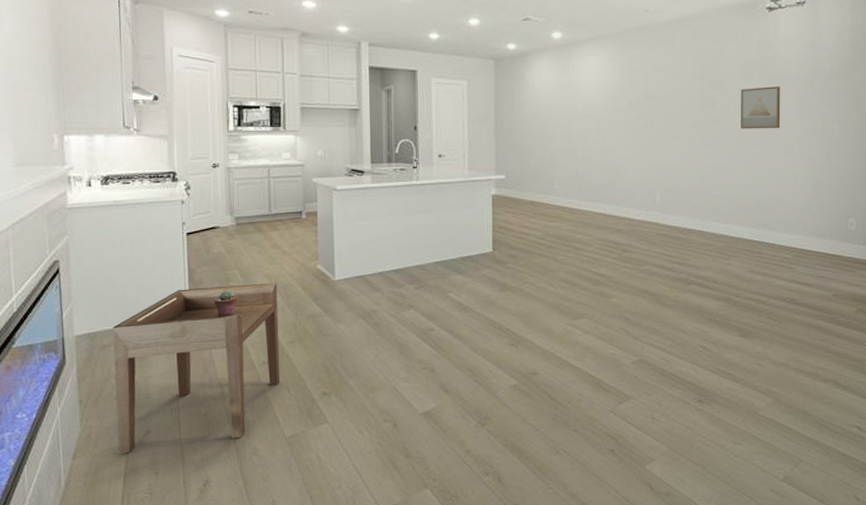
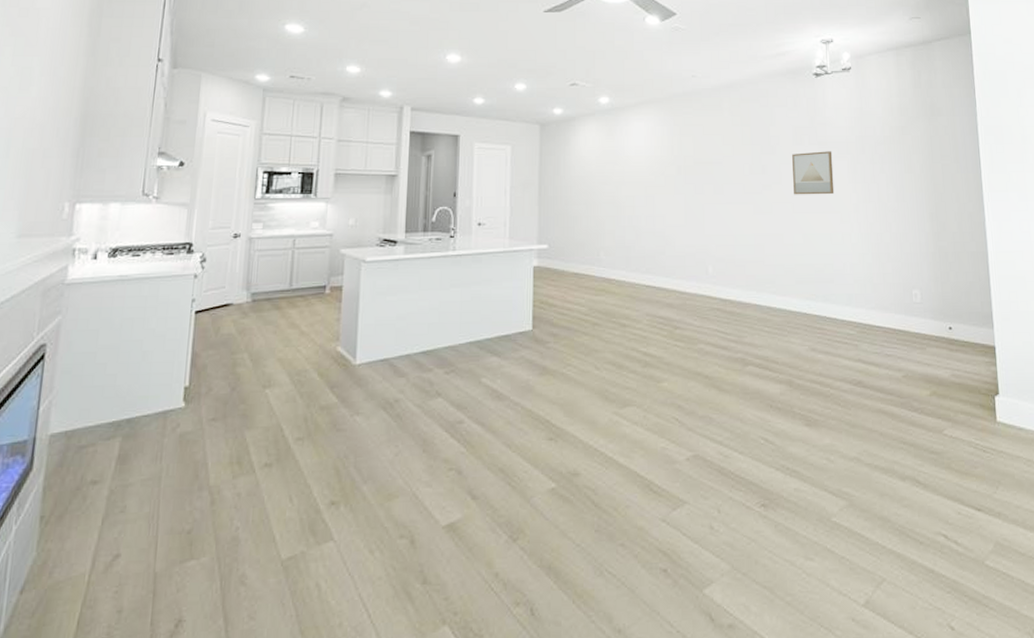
side table: present [112,283,280,455] -> none [77,368,290,587]
potted succulent: present [214,290,238,318] -> none [216,378,244,410]

